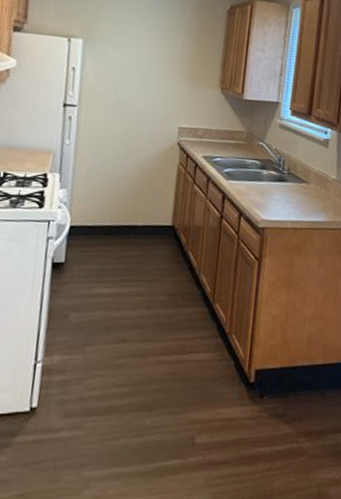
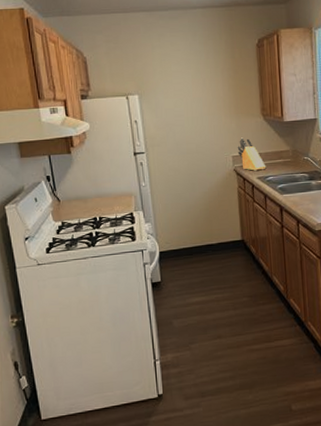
knife block: none [185,108,215,149] -> present [237,137,266,171]

